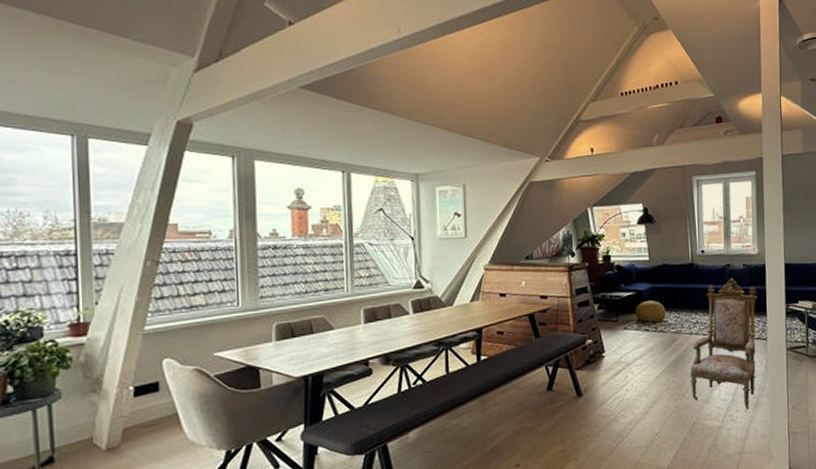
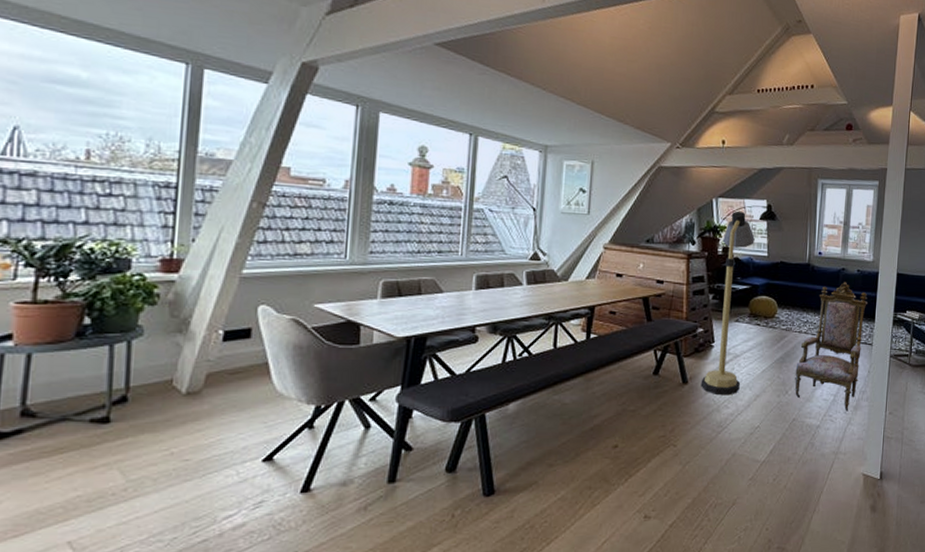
floor lamp: none [595,217,635,405] -> present [700,211,755,396]

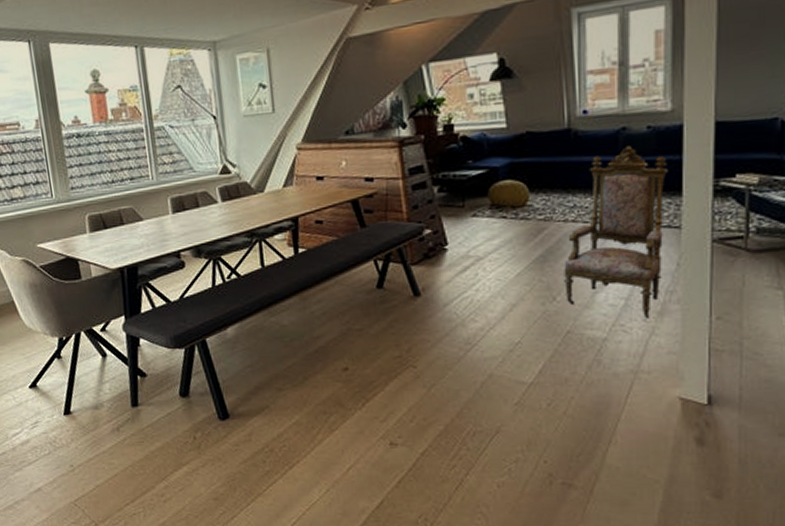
floor lamp: present [700,211,755,396] -> none [436,74,488,307]

